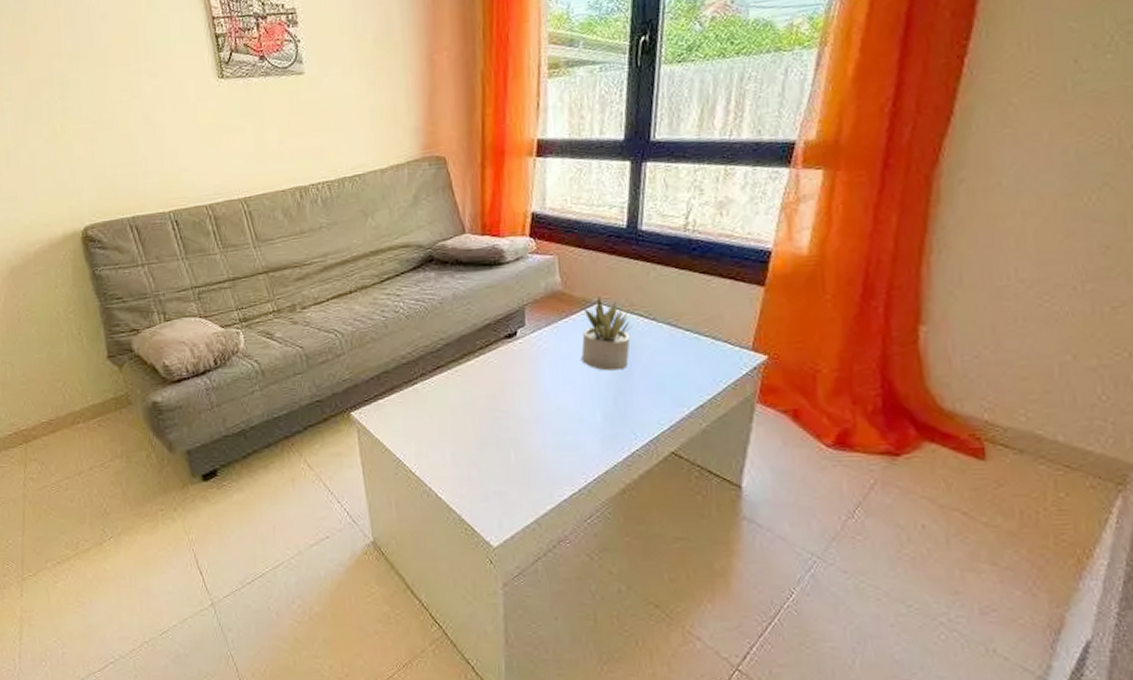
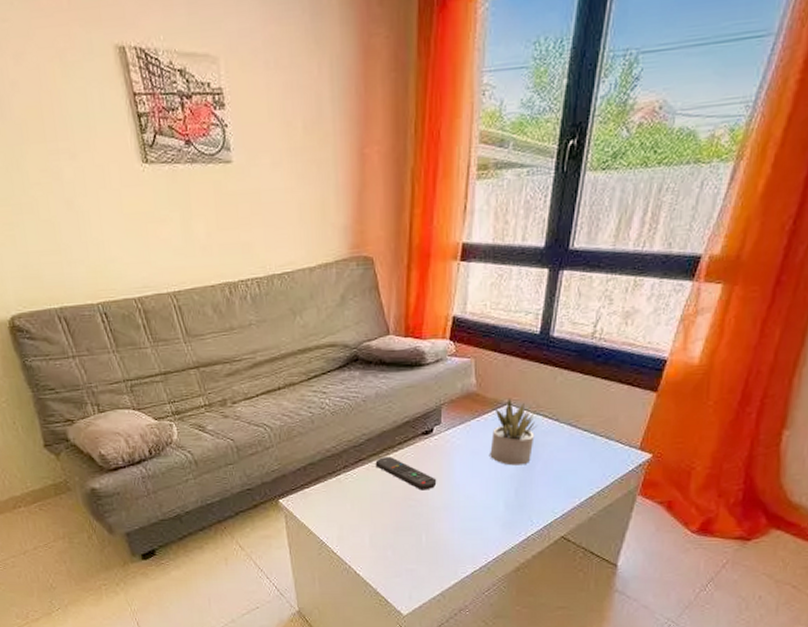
remote control: none [455,363,524,400] -> present [375,457,437,491]

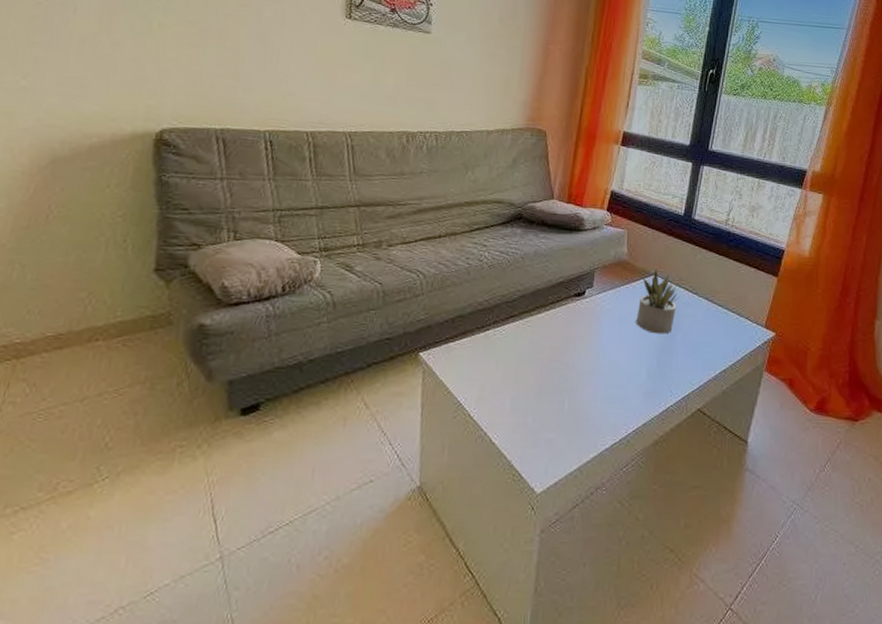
remote control: present [375,457,437,491] -> none [526,315,585,353]

